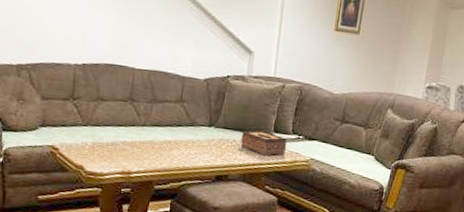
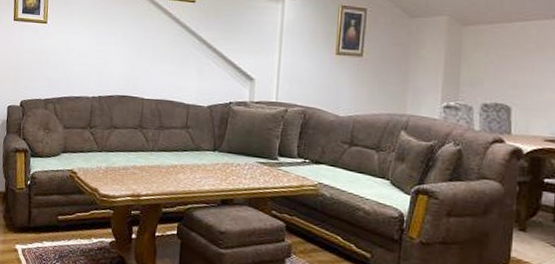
tissue box: present [240,130,287,156] -> none [245,154,293,180]

